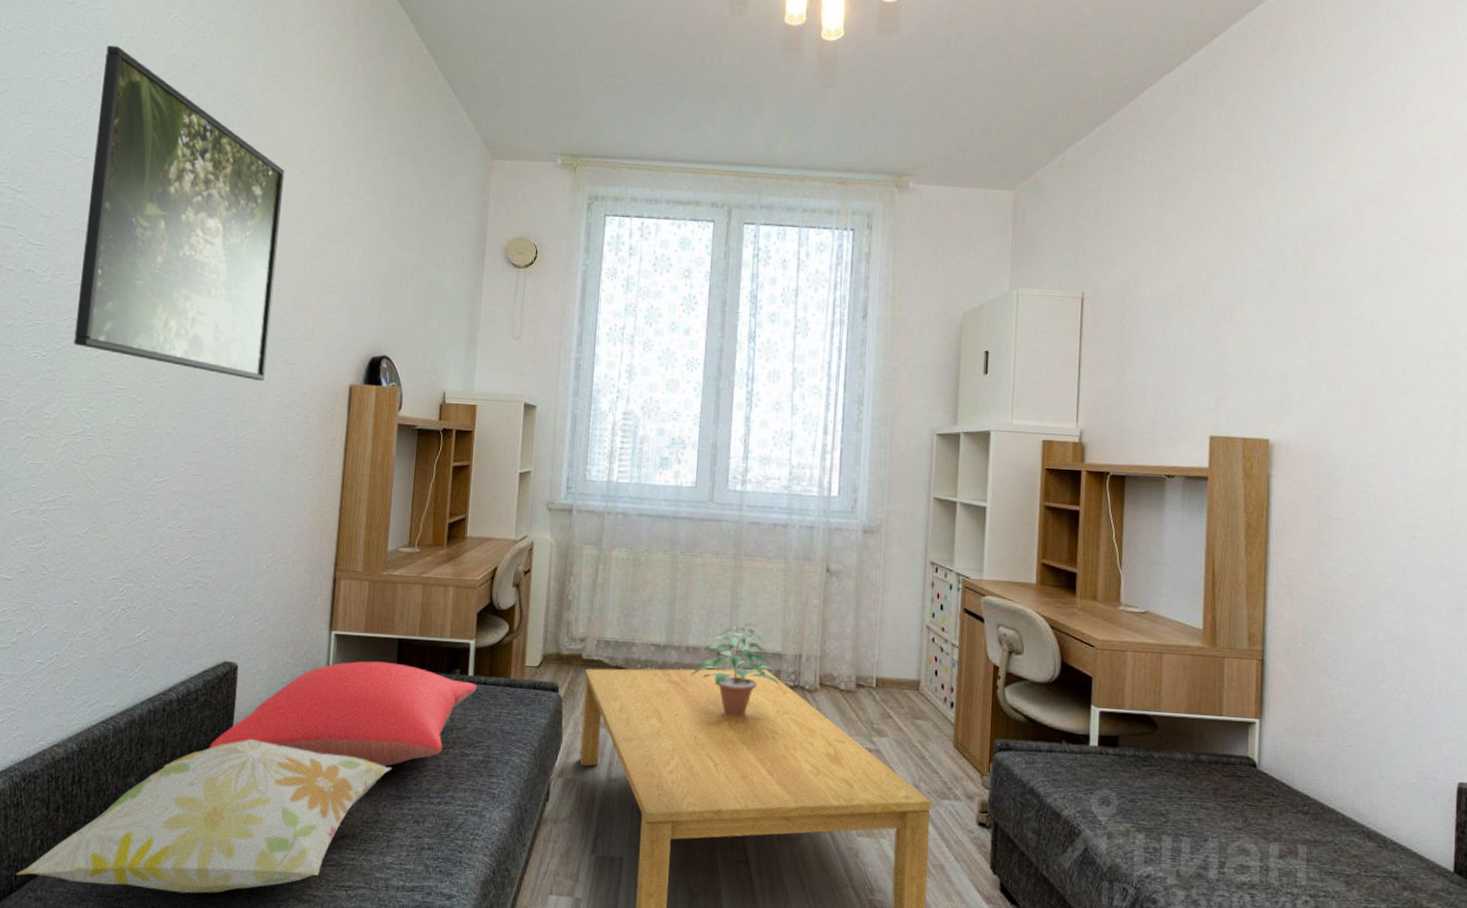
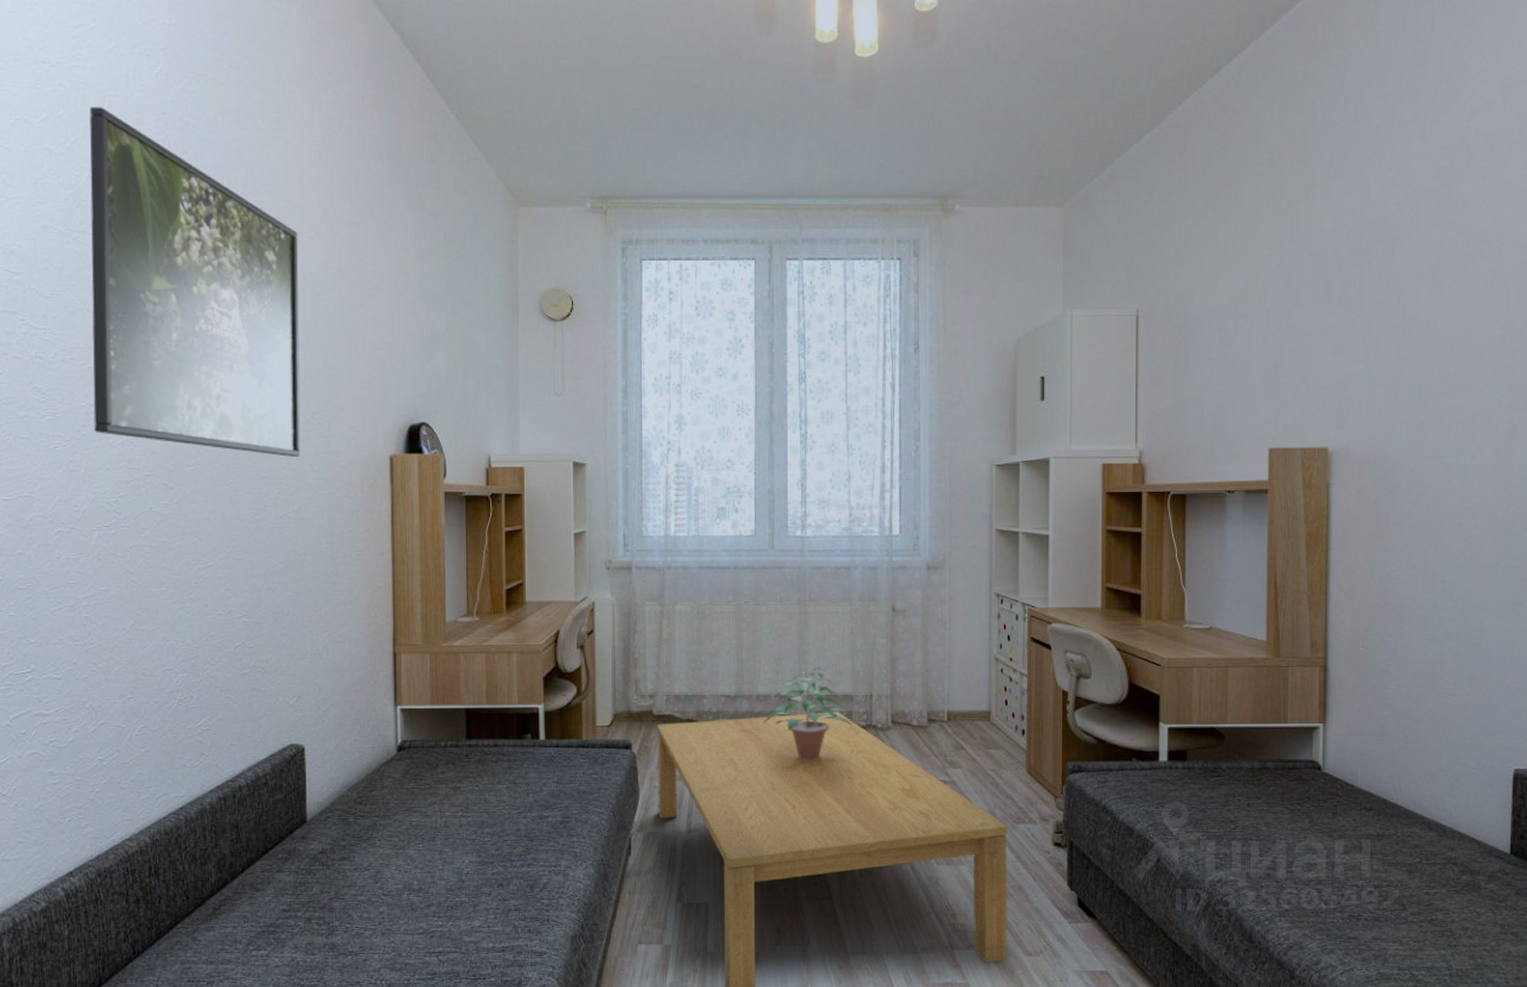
decorative pillow: present [16,739,392,894] -> none [103,818,472,972]
pillow: present [209,661,477,767] -> none [284,733,550,835]

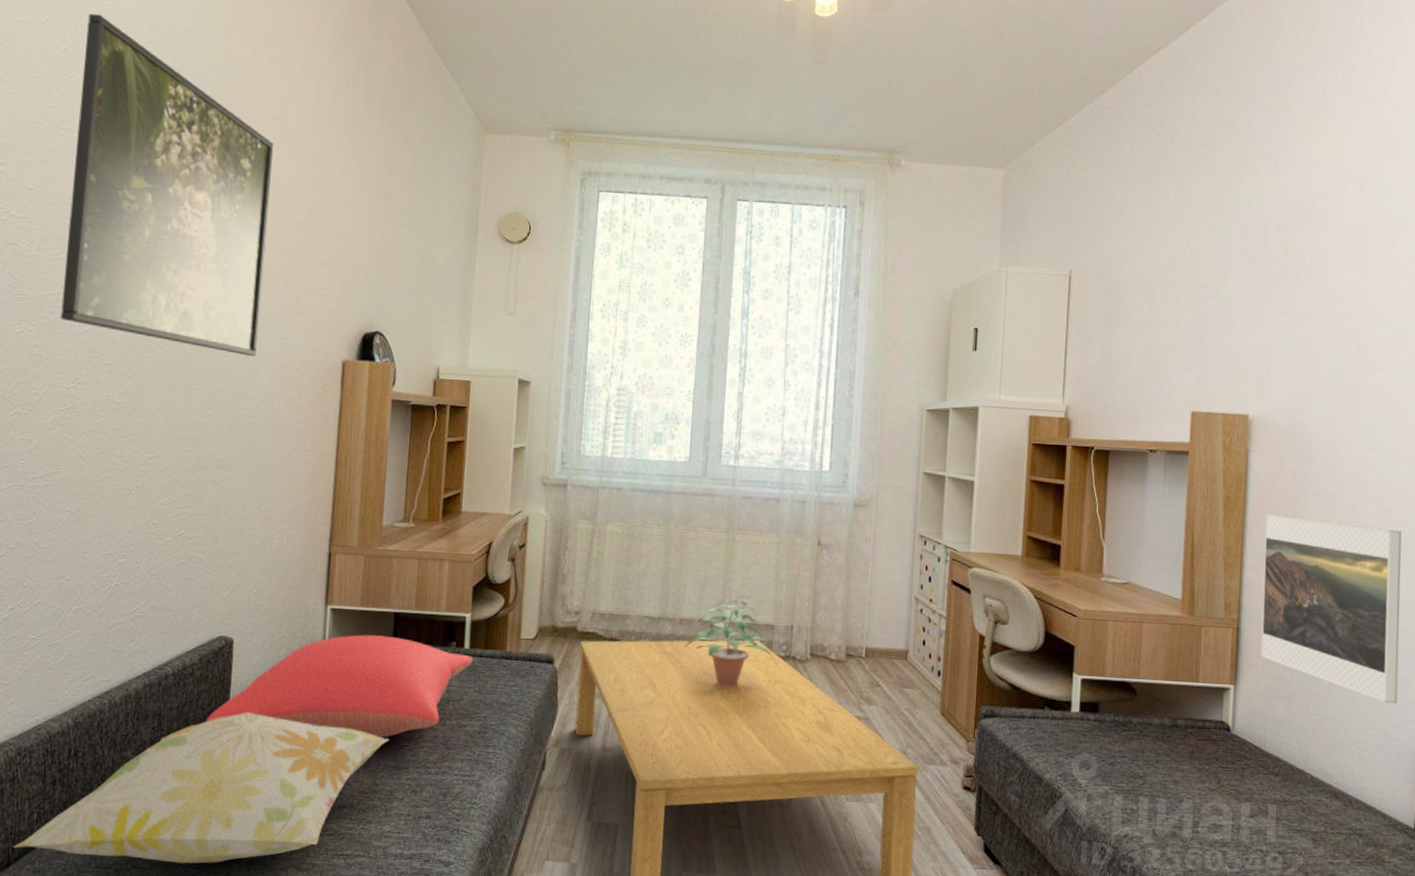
decorative pillow: none [103,818,472,972] -> present [13,712,389,864]
pillow: none [284,733,550,835] -> present [206,634,474,739]
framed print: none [1348,548,1490,731] -> present [1260,514,1402,703]

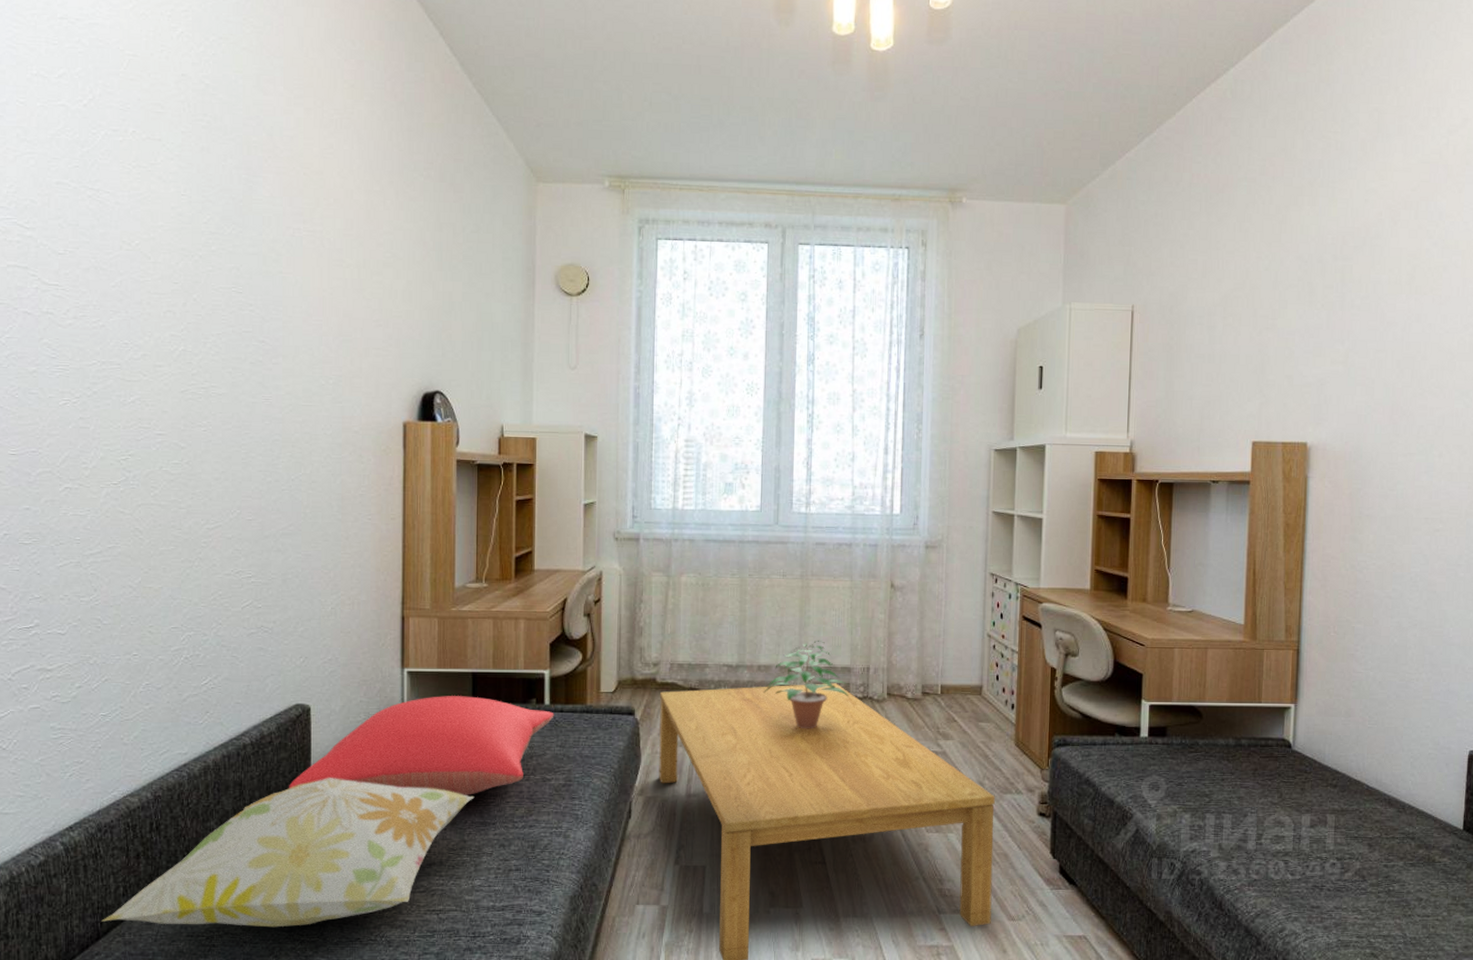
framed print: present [60,14,274,356] -> none [105,65,317,421]
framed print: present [1260,514,1402,703] -> none [1319,538,1453,714]

